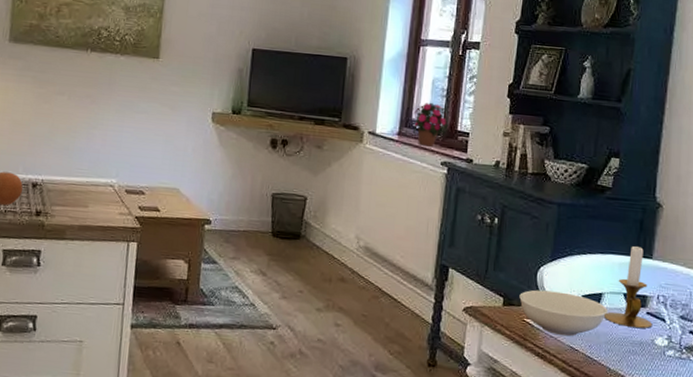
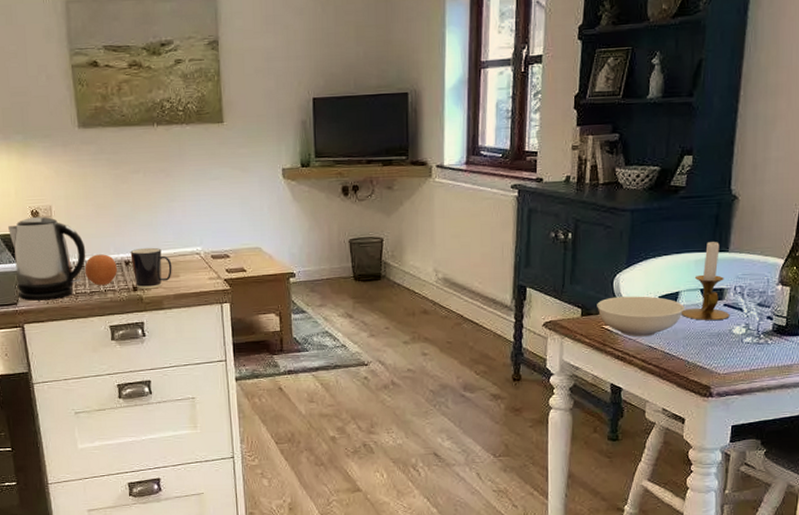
mug: none [39,171,82,217] -> present [130,247,172,289]
potted flower: present [412,102,449,148] -> none [480,126,516,173]

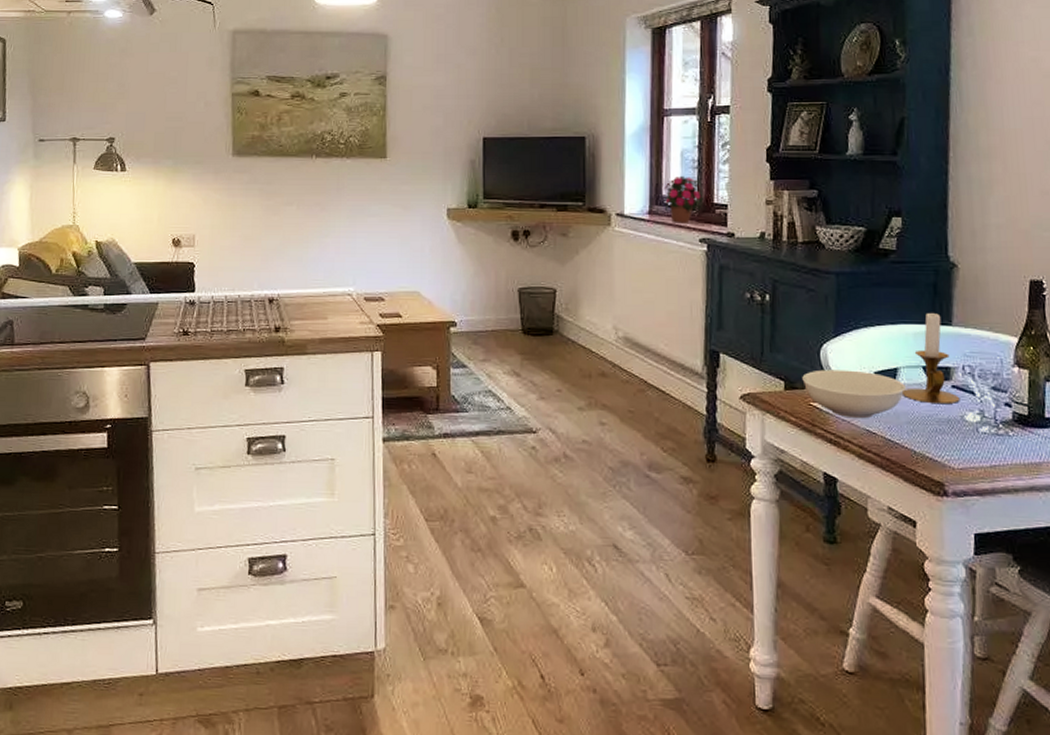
kettle: present [8,216,86,301] -> none [146,245,227,337]
fruit: present [84,254,117,286] -> none [223,289,259,324]
mug: present [130,247,172,289] -> none [275,285,320,331]
potted flower: none [480,126,516,173] -> present [663,175,704,225]

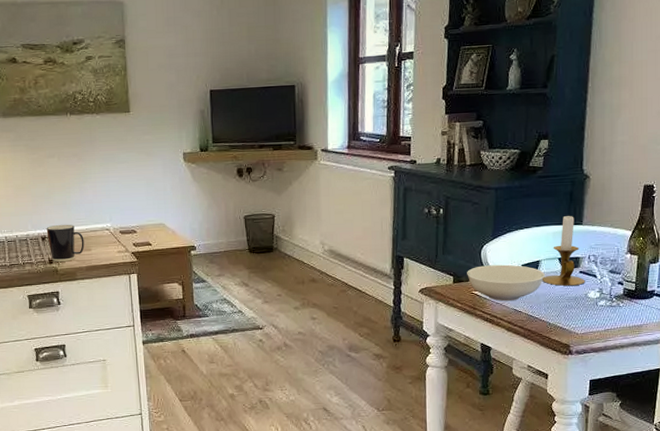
mug: none [275,285,320,331] -> present [46,224,85,262]
potted flower: present [663,175,704,225] -> none [359,114,392,156]

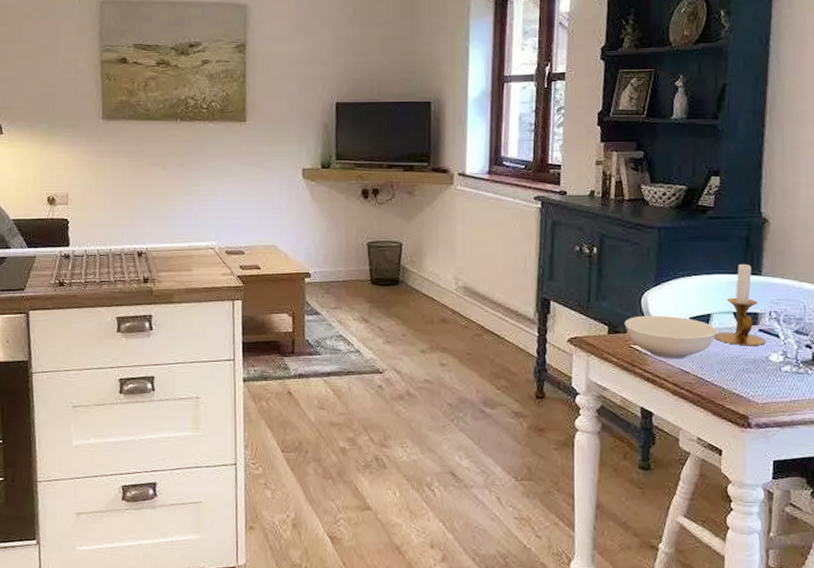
mug: present [46,224,85,262] -> none [144,239,185,282]

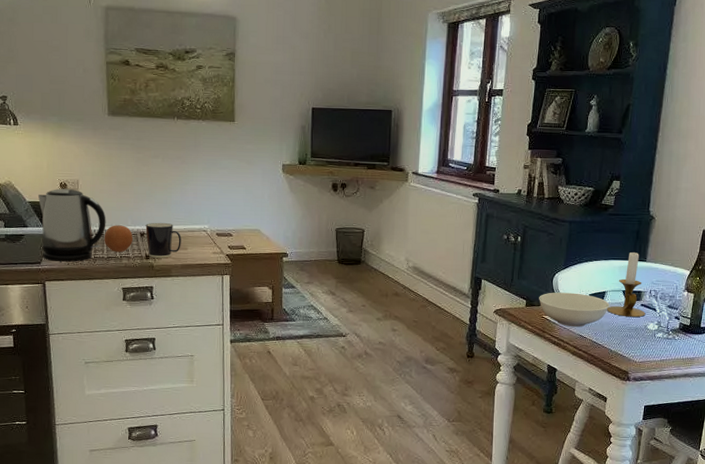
kettle: none [23,203,99,288] -> present [38,188,106,262]
fruit: none [96,244,129,276] -> present [104,225,133,253]
mug: none [144,239,185,282] -> present [145,222,181,258]

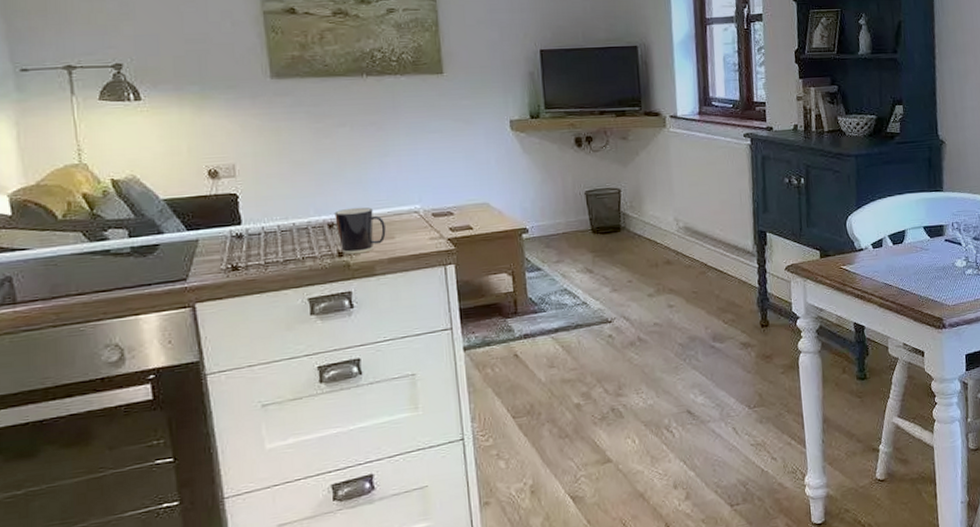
kettle: present [38,188,106,262] -> none [177,176,279,275]
fruit: present [104,225,133,253] -> none [277,217,318,253]
bowl: present [539,292,610,327] -> none [833,235,912,276]
candlestick: present [607,252,646,317] -> none [910,182,951,256]

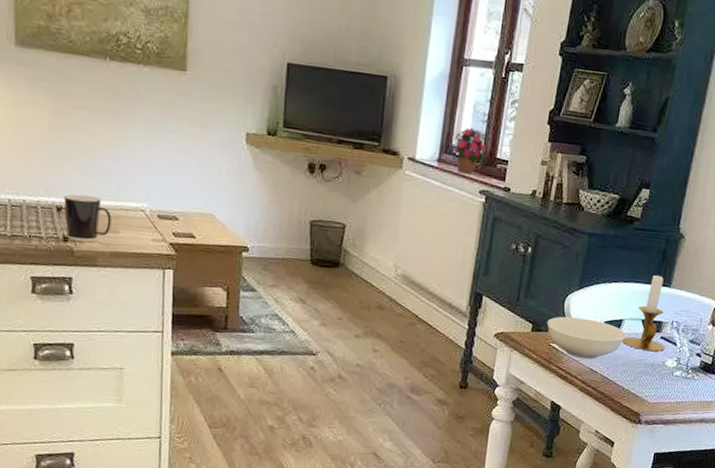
potted flower: none [710,78,745,122] -> present [452,127,488,176]
bowl: none [833,235,912,276] -> present [547,316,626,360]
candlestick: none [910,182,951,256] -> present [623,275,665,351]

